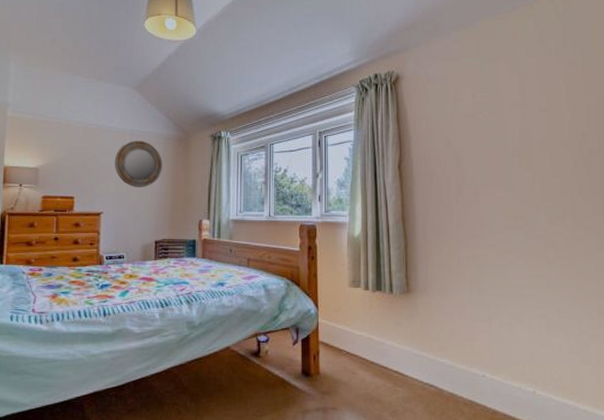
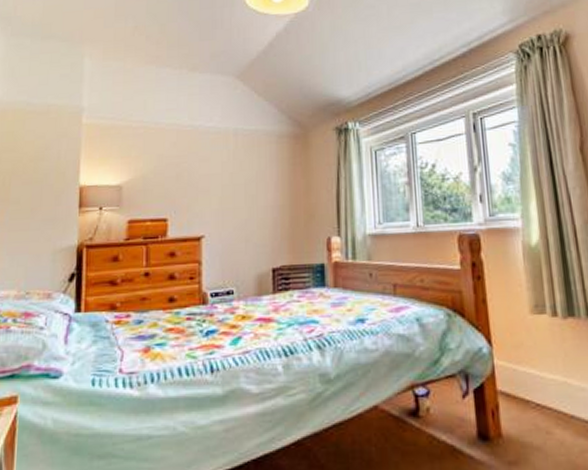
home mirror: present [114,140,162,188] -> none [216,141,276,202]

